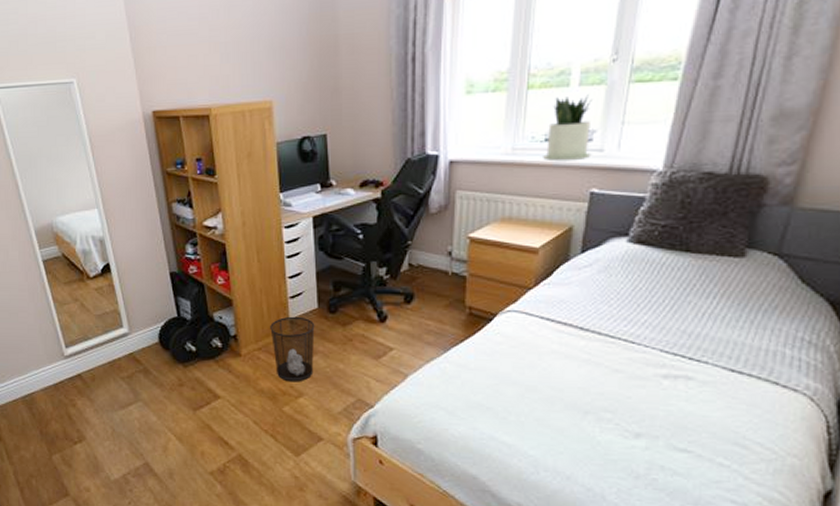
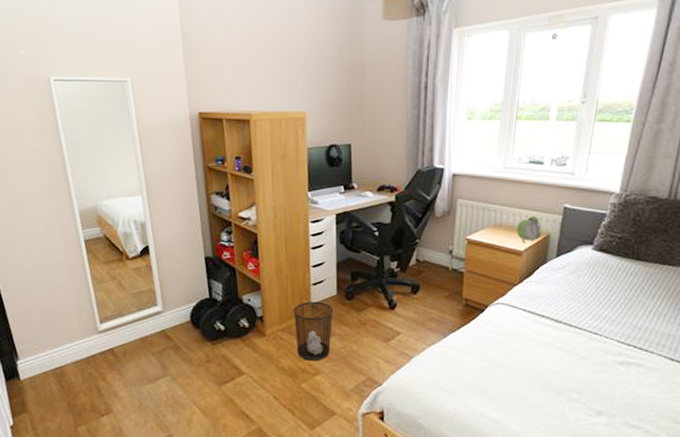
alarm clock: none [531,206,562,238] -> present [517,216,542,243]
planter: present [543,94,592,162] -> none [527,128,566,181]

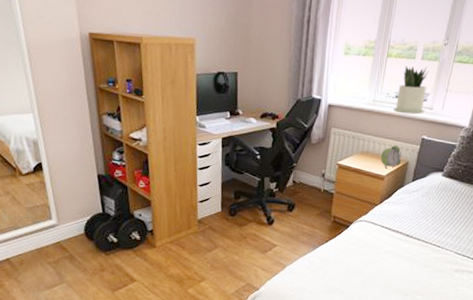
waste bin: present [293,301,334,361] -> none [181,217,218,270]
planter: none [527,128,566,181] -> present [393,66,429,115]

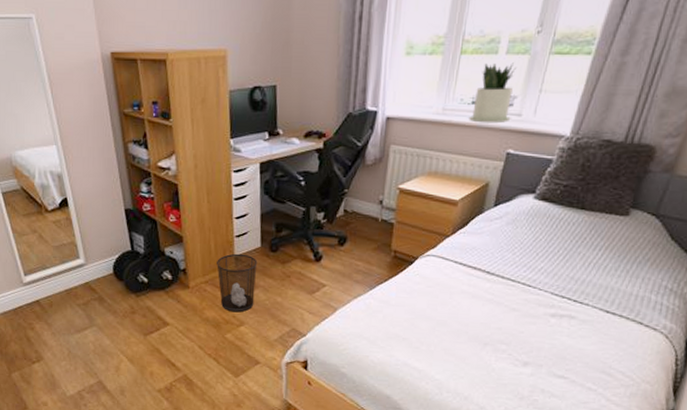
waste bin: none [181,217,218,270] -> present [217,253,258,313]
alarm clock: present [381,145,402,169] -> none [453,163,480,192]

